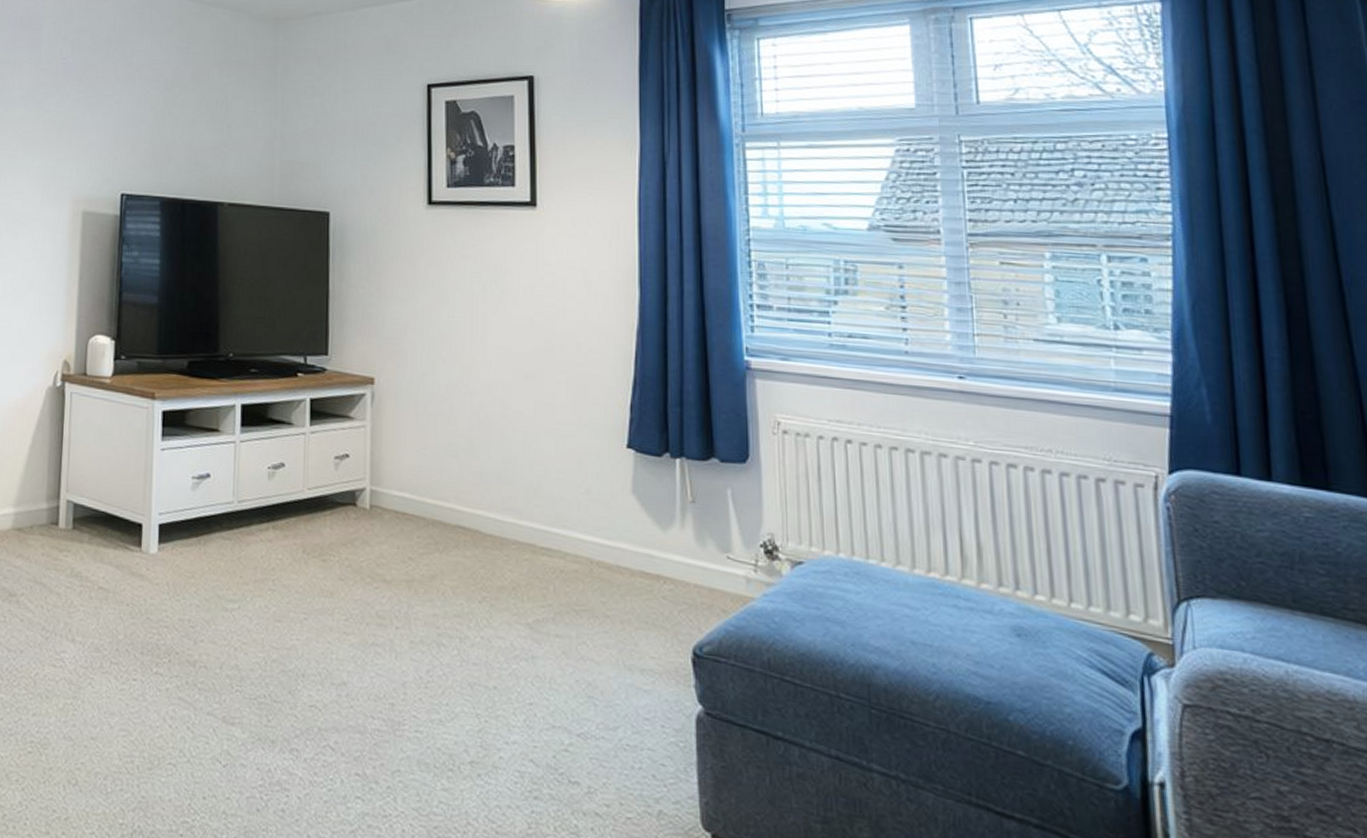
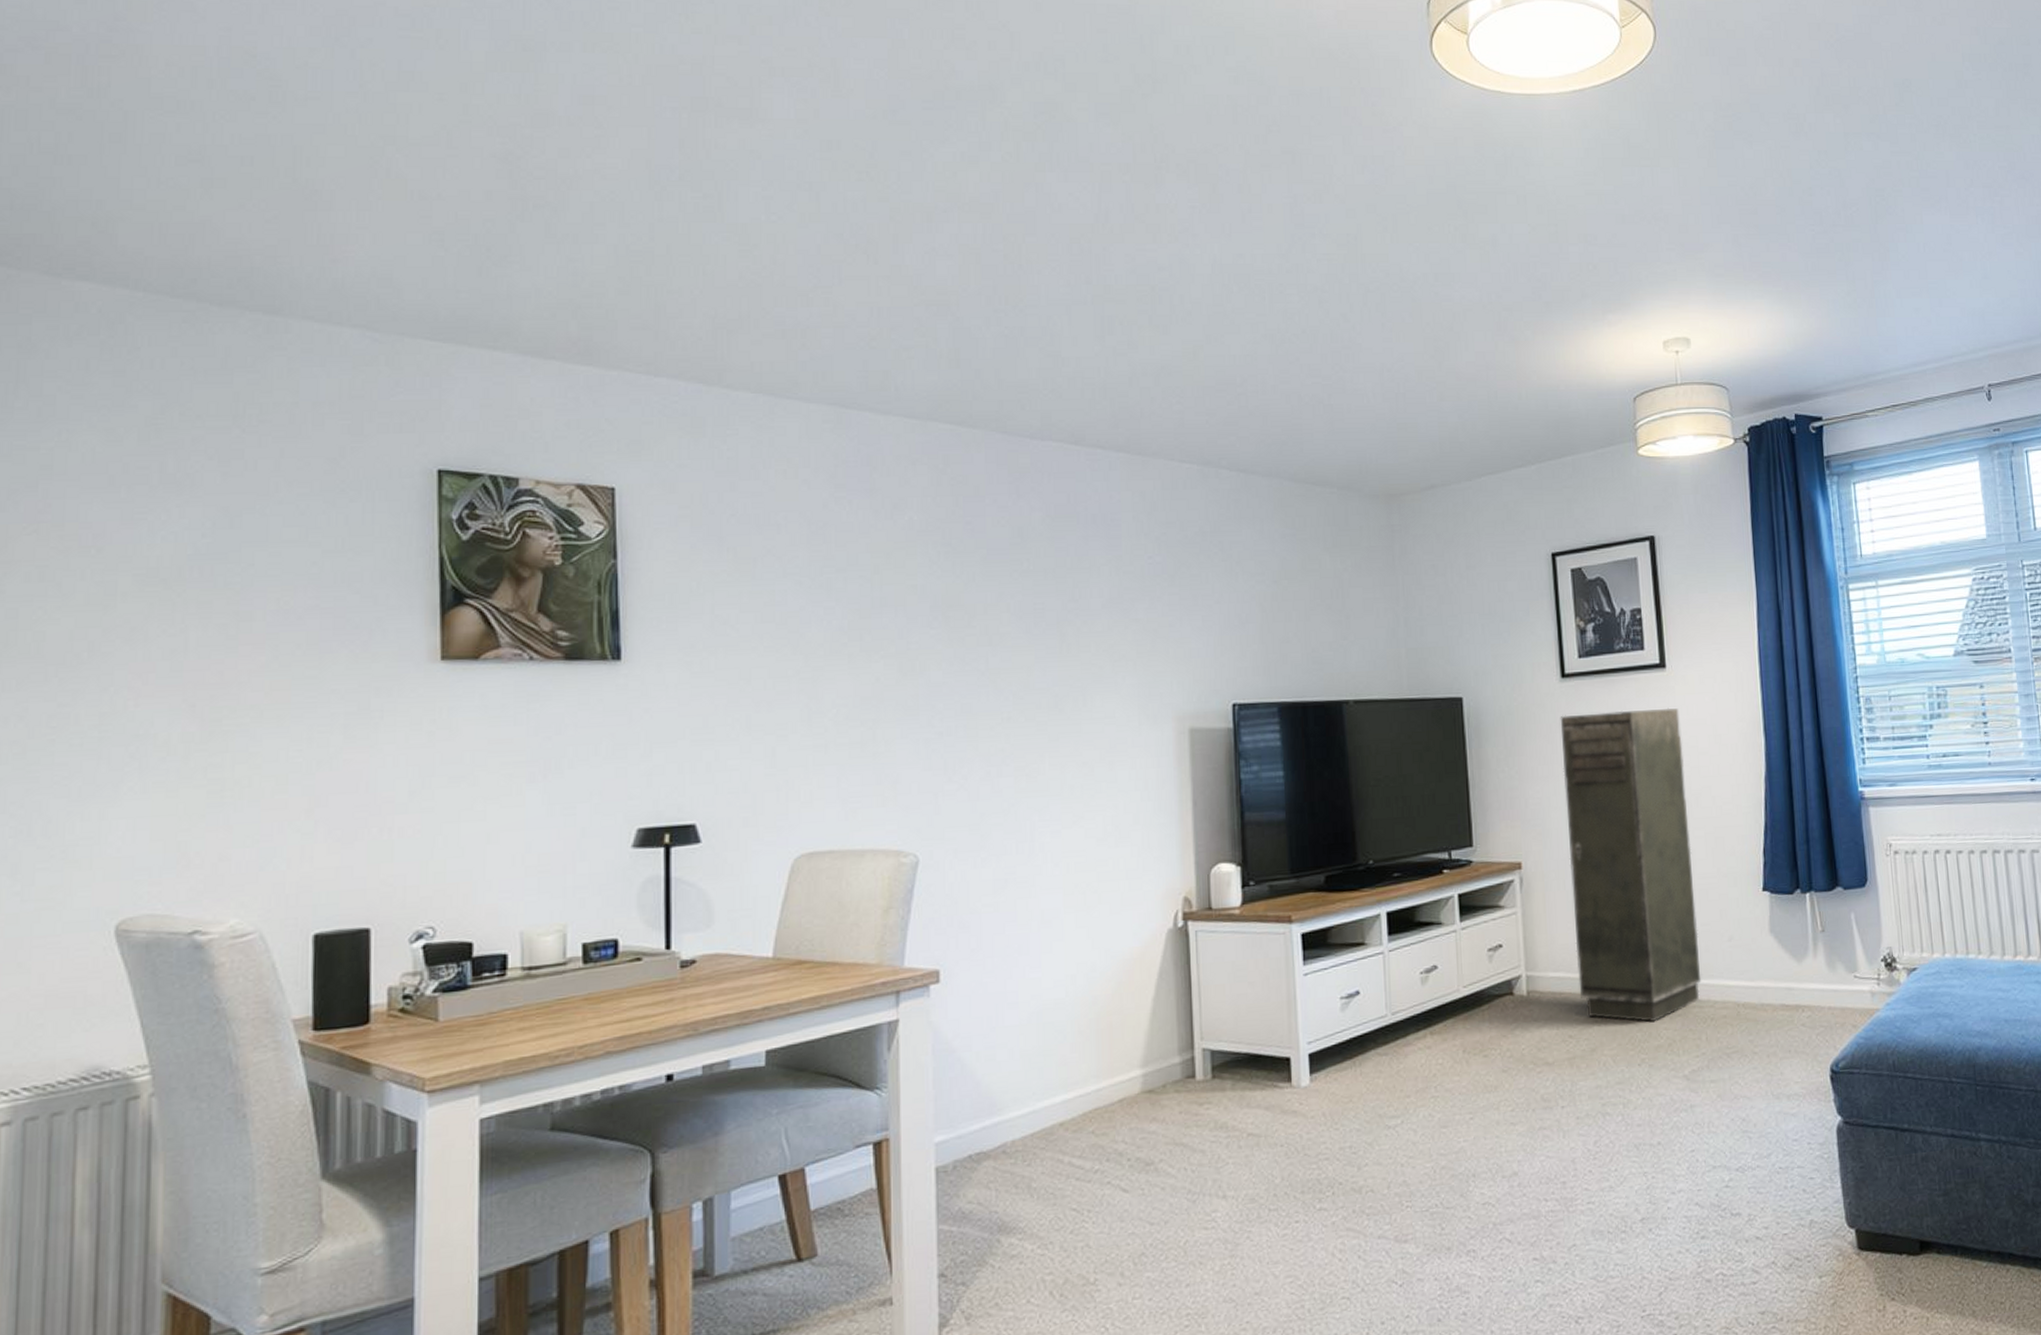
storage cabinet: none [422,241,553,561] -> present [1560,708,1702,1022]

